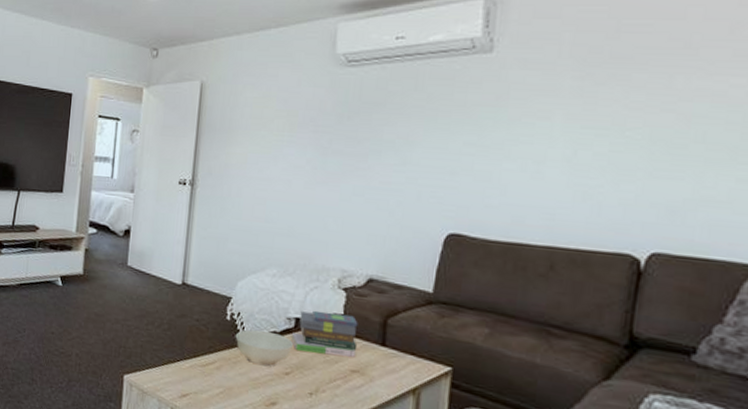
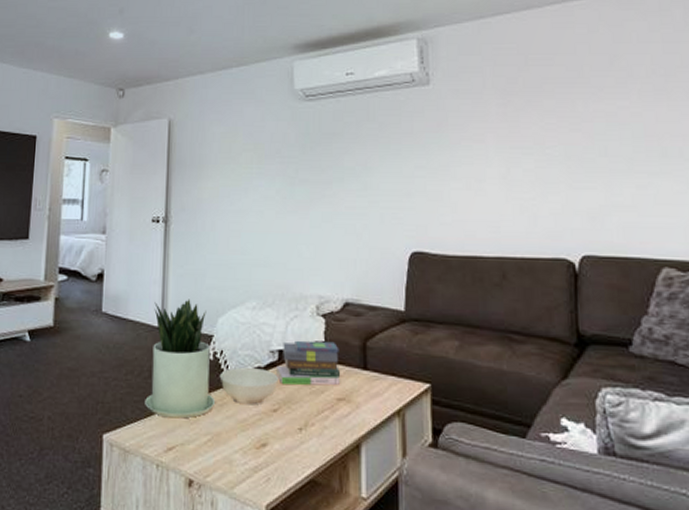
planter: none [163,261,230,371] -> present [145,299,216,419]

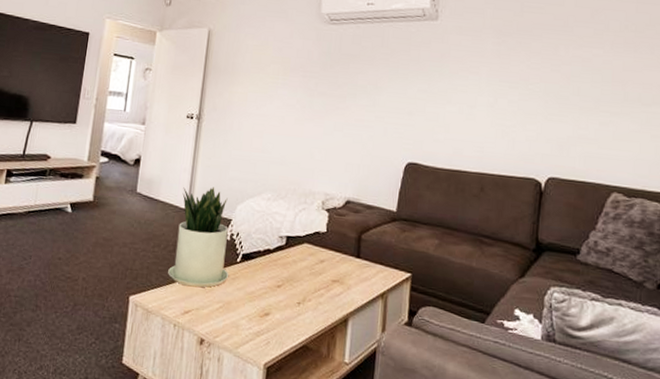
bowl: present [219,367,280,405] -> none [234,248,285,281]
books: present [277,340,341,386] -> none [283,229,338,270]

